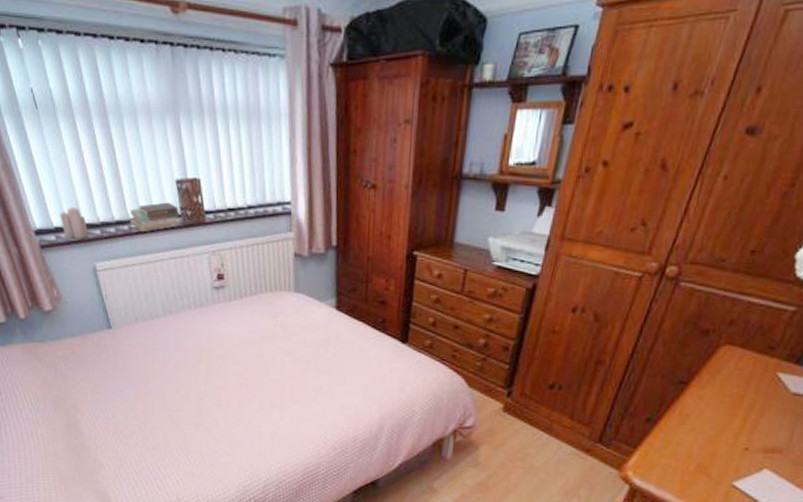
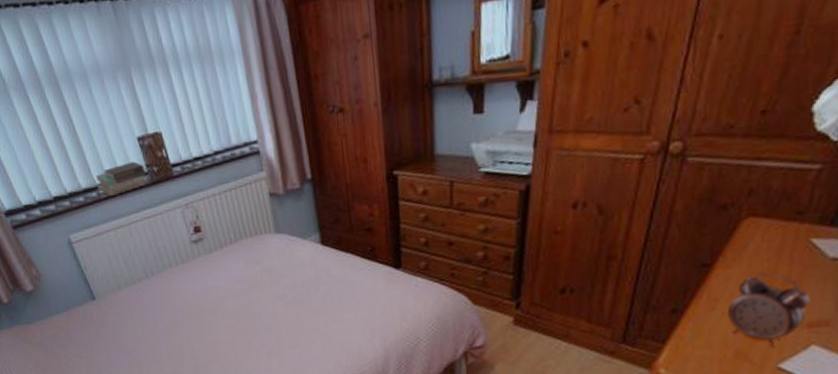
candle: present [59,206,90,239] -> none [26,181,60,215]
alarm clock: none [695,396,770,466] -> present [728,272,811,347]

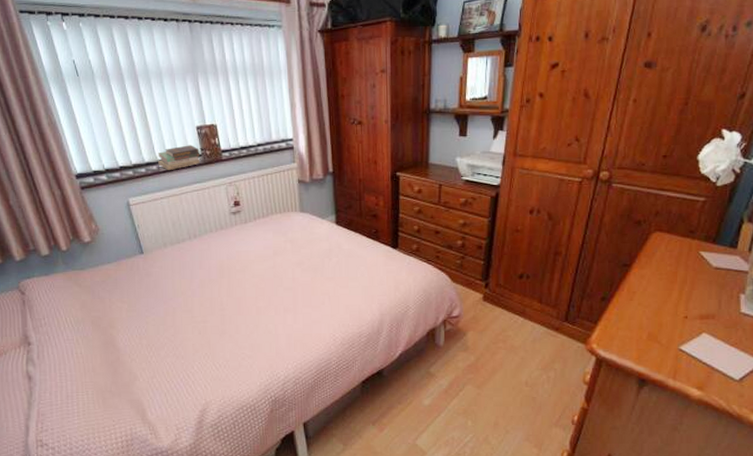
alarm clock: present [728,272,811,347] -> none [643,274,701,333]

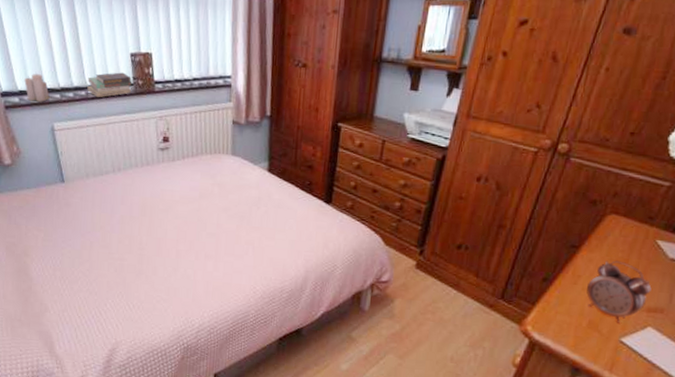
candle: none [97,153,124,180] -> present [24,73,51,102]
alarm clock: none [643,274,701,333] -> present [586,260,652,323]

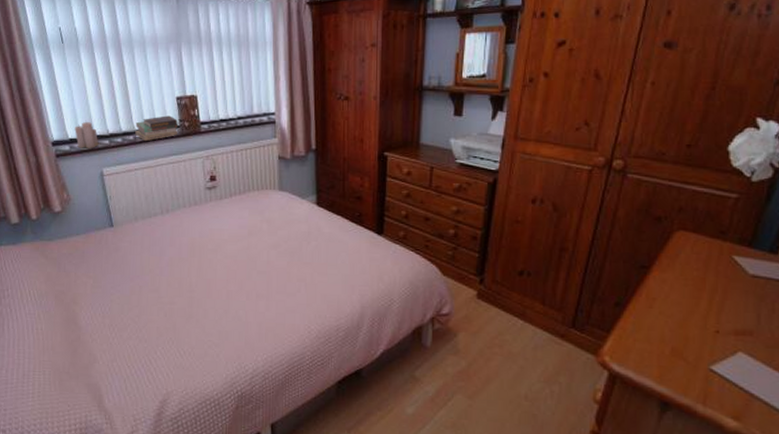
alarm clock: present [586,260,652,323] -> none [665,280,735,349]

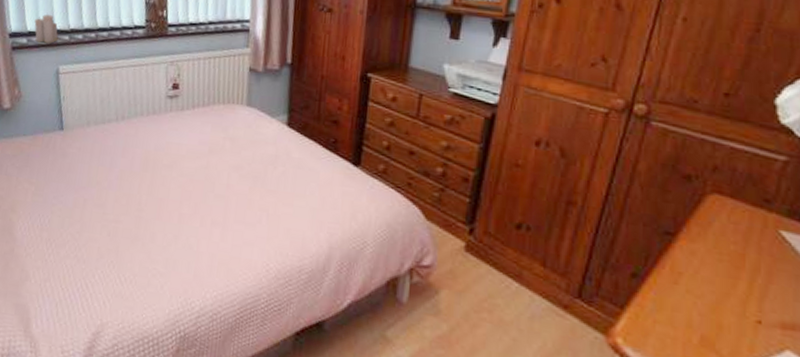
books: present [135,115,179,141] -> none [97,14,145,40]

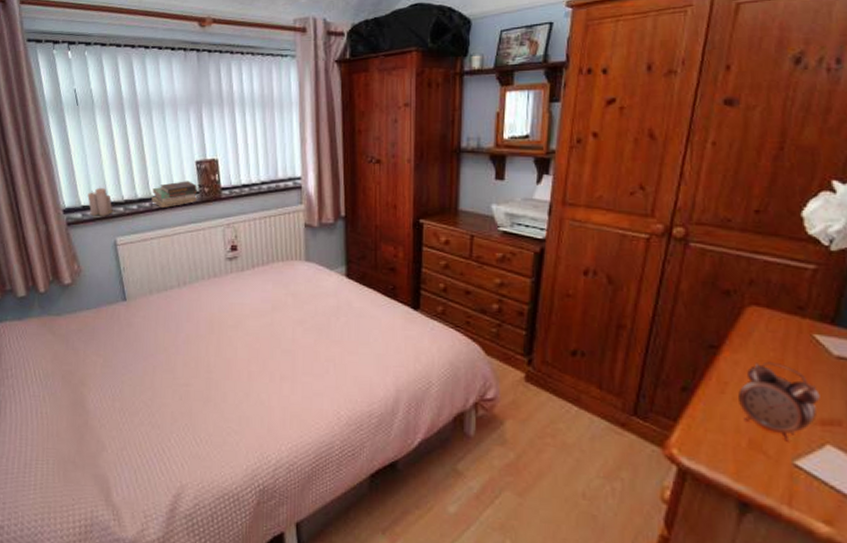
books: none [97,14,145,40] -> present [151,181,198,208]
alarm clock: none [693,254,783,343] -> present [738,361,820,442]

